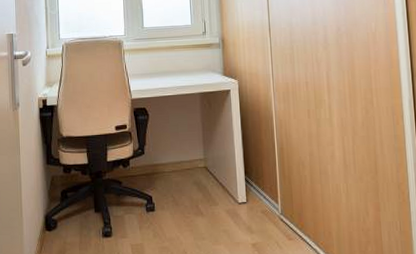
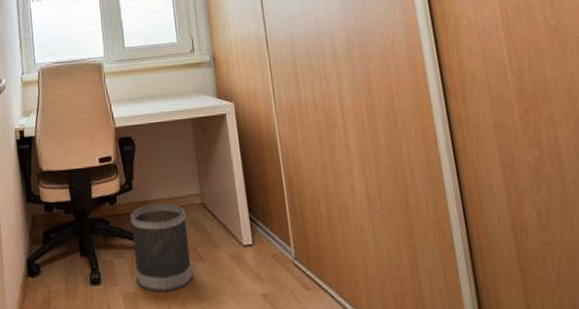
wastebasket: none [141,167,194,243] -> present [130,203,193,292]

